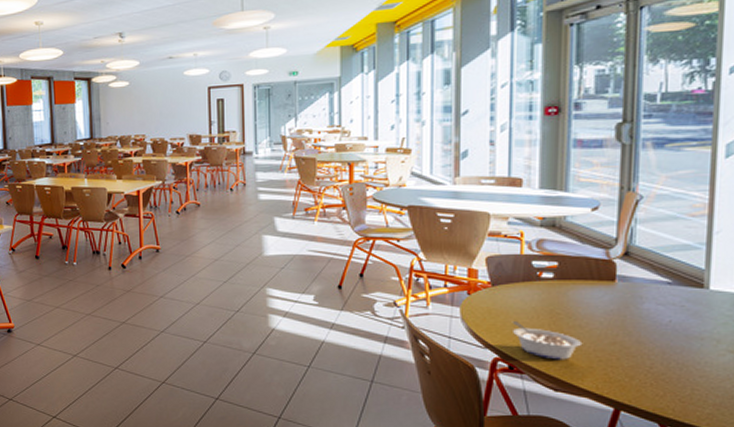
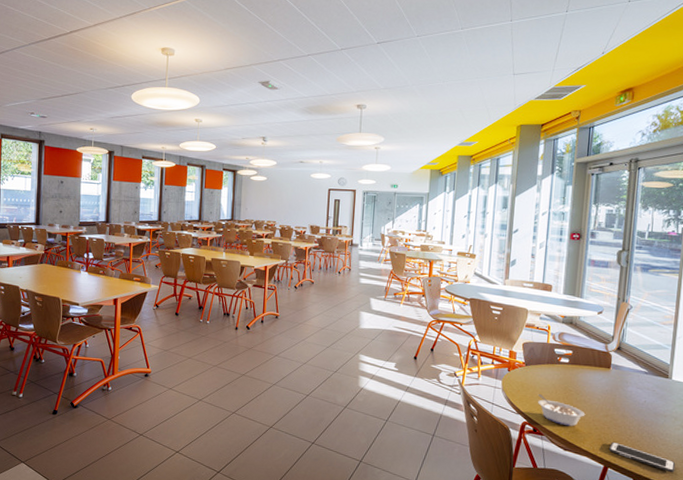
cell phone: none [620,376,722,413] -> present [609,441,676,473]

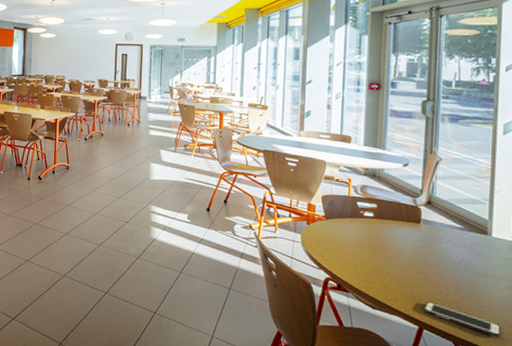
legume: present [537,394,586,427] -> none [340,249,395,284]

